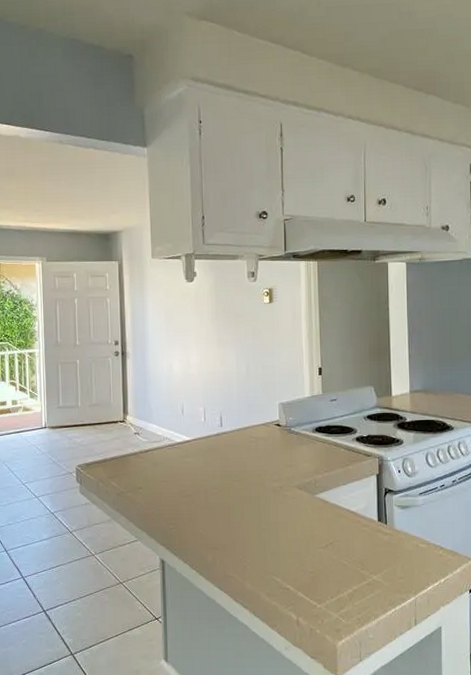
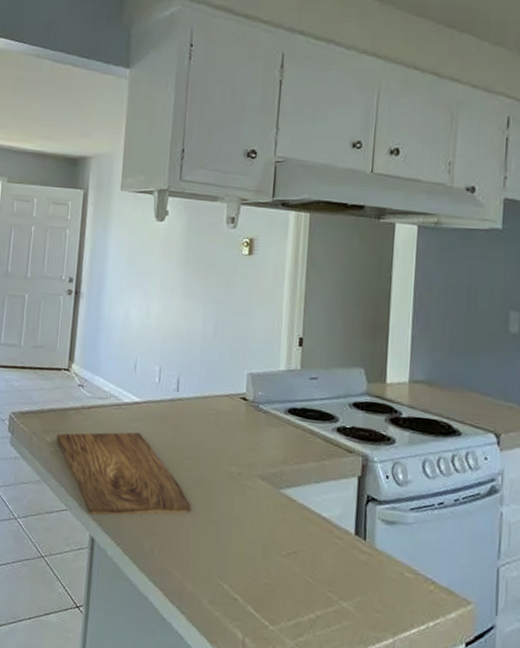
cutting board: none [120,466,244,541] -> present [56,432,192,515]

